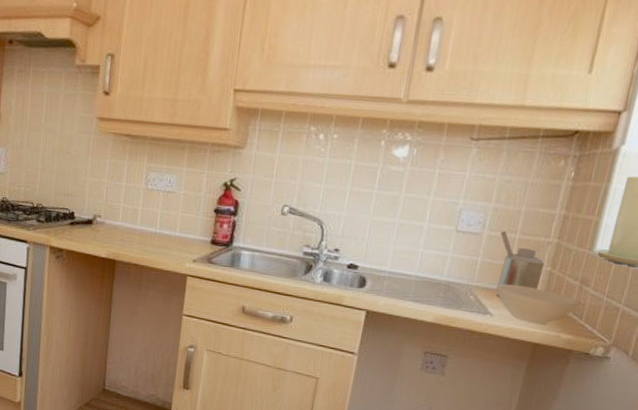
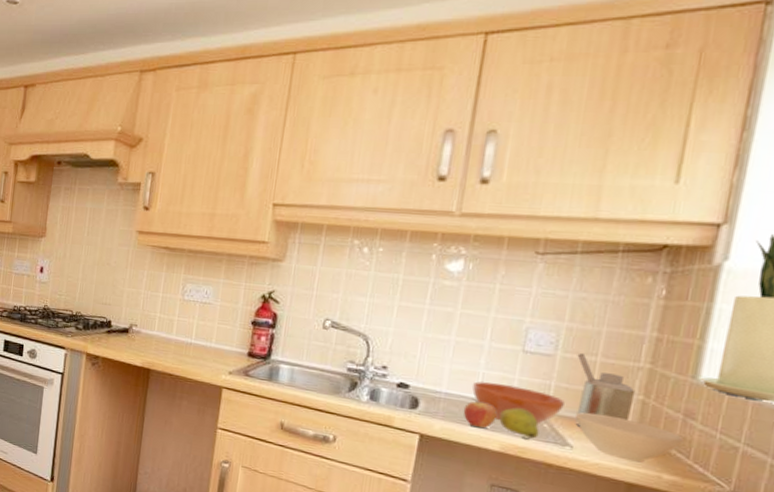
fruit: none [404,275,432,303] -> present [463,398,497,429]
bowl: none [411,260,488,297] -> present [471,381,565,425]
fruit: none [433,282,466,311] -> present [499,408,539,440]

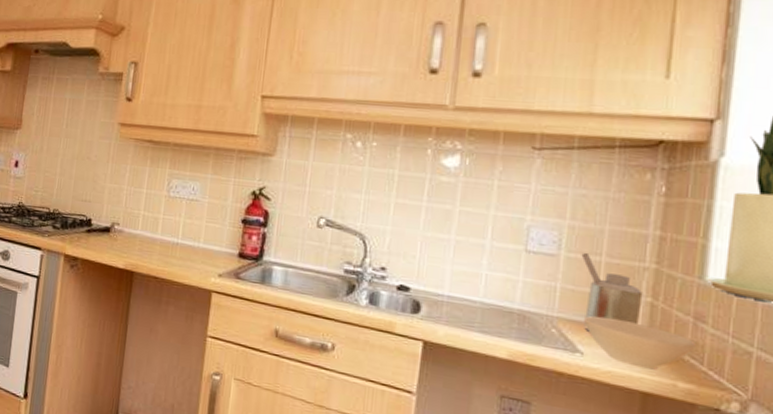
fruit: present [463,398,497,429] -> none [467,301,503,335]
bowl: present [471,381,565,425] -> none [475,283,572,330]
fruit: present [499,408,539,440] -> none [505,311,548,346]

